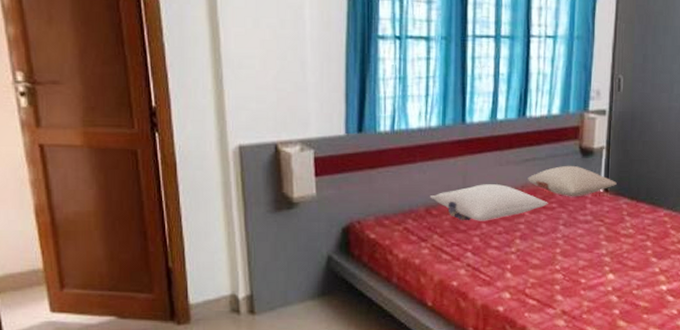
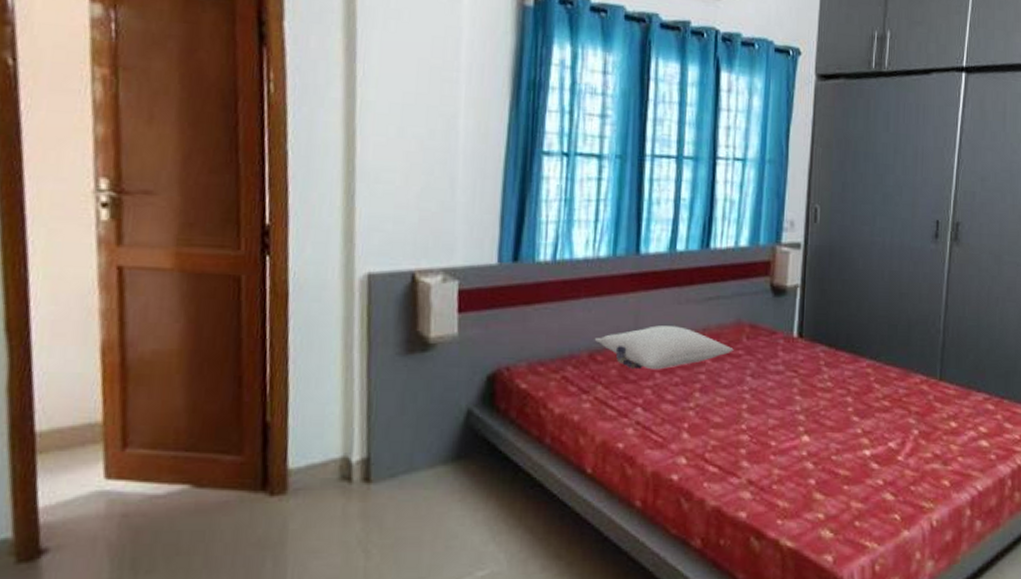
pillow: present [528,165,617,197] -> none [710,305,813,343]

